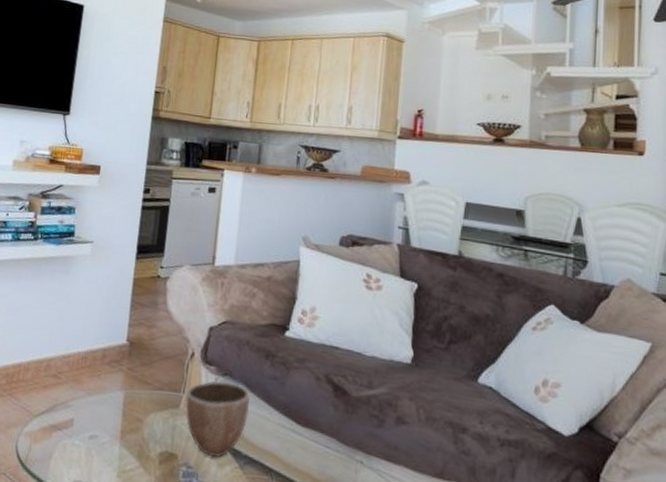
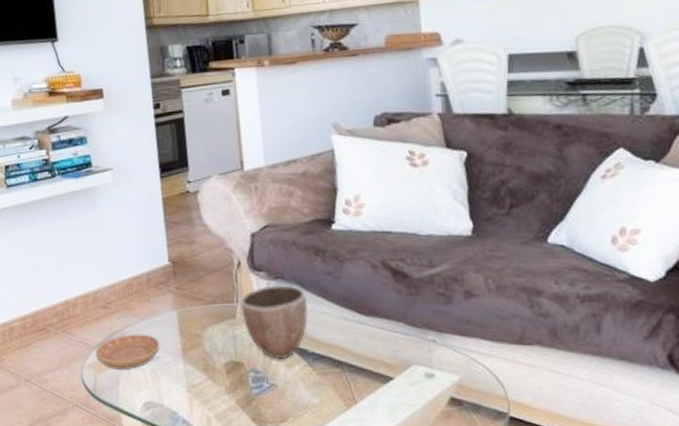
saucer: none [35,407,101,444] -> present [95,334,160,369]

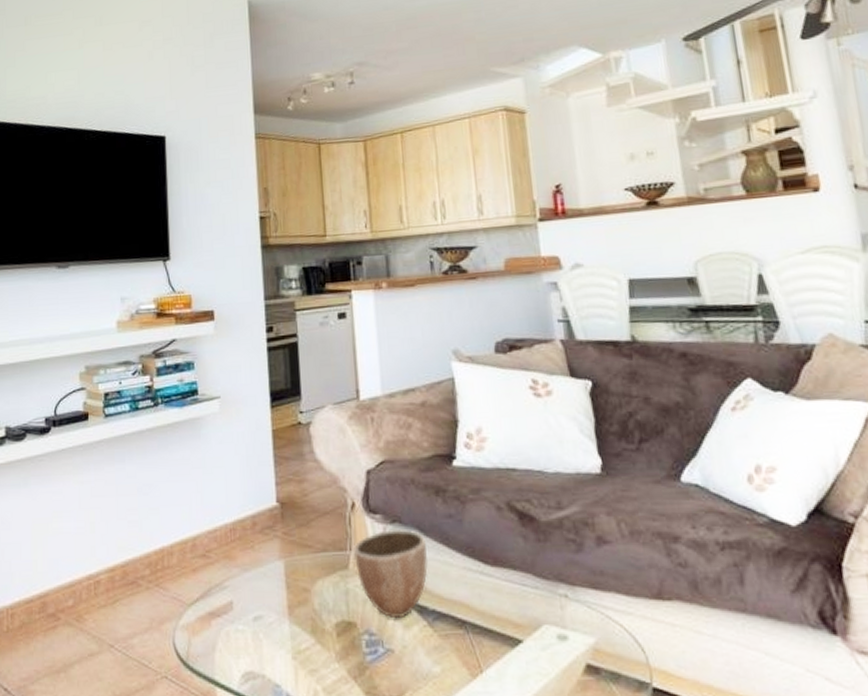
saucer: present [95,334,160,369] -> none [190,588,264,632]

